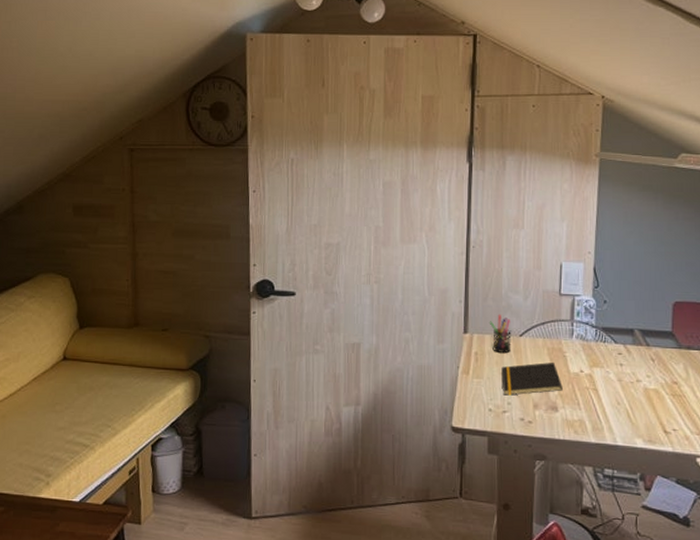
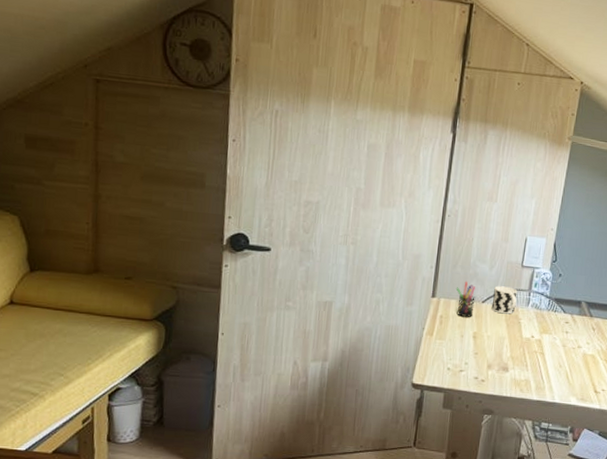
notepad: present [501,362,563,396] -> none [462,327,515,356]
cup: none [530,317,558,348] -> present [491,286,518,314]

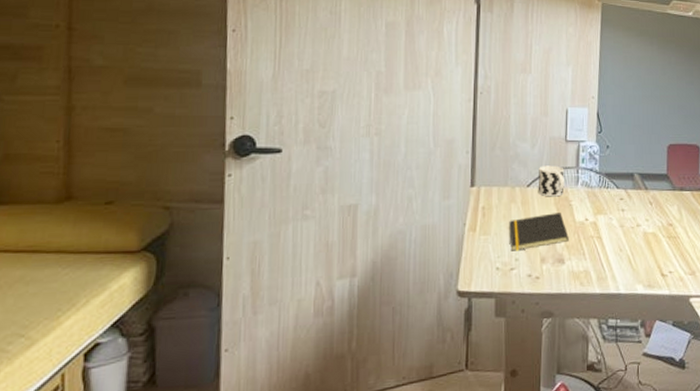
pen holder: present [456,281,475,317] -> none [496,164,519,205]
notepad: none [462,327,515,356] -> present [509,211,569,251]

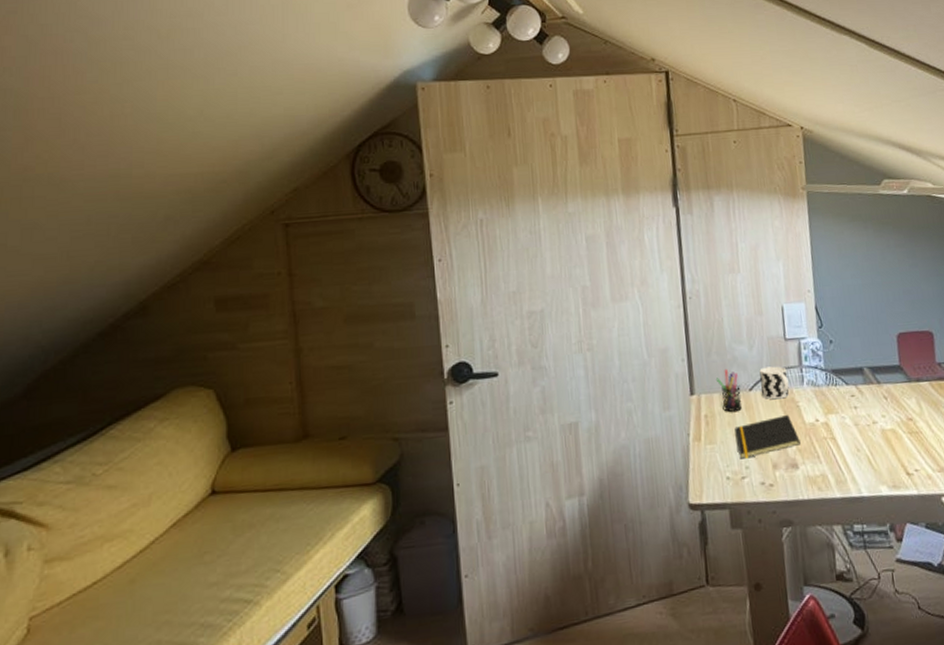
pen holder: none [496,164,519,205] -> present [715,368,743,412]

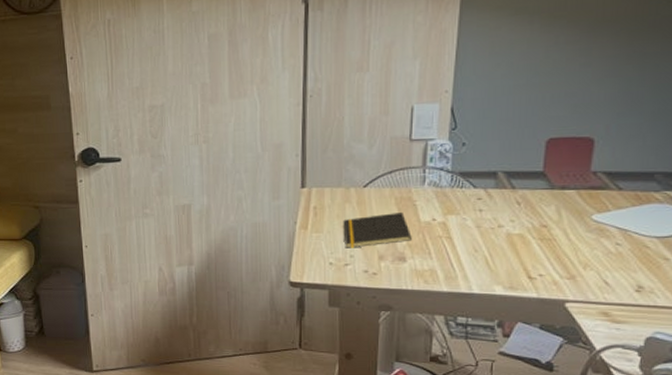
pen holder: present [715,368,743,412] -> none [329,165,354,205]
cup: present [759,366,789,400] -> none [376,165,408,197]

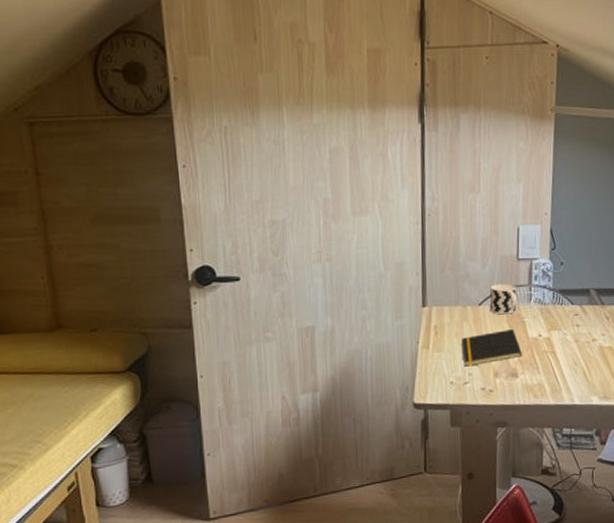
cup: none [376,165,408,197] -> present [489,284,517,315]

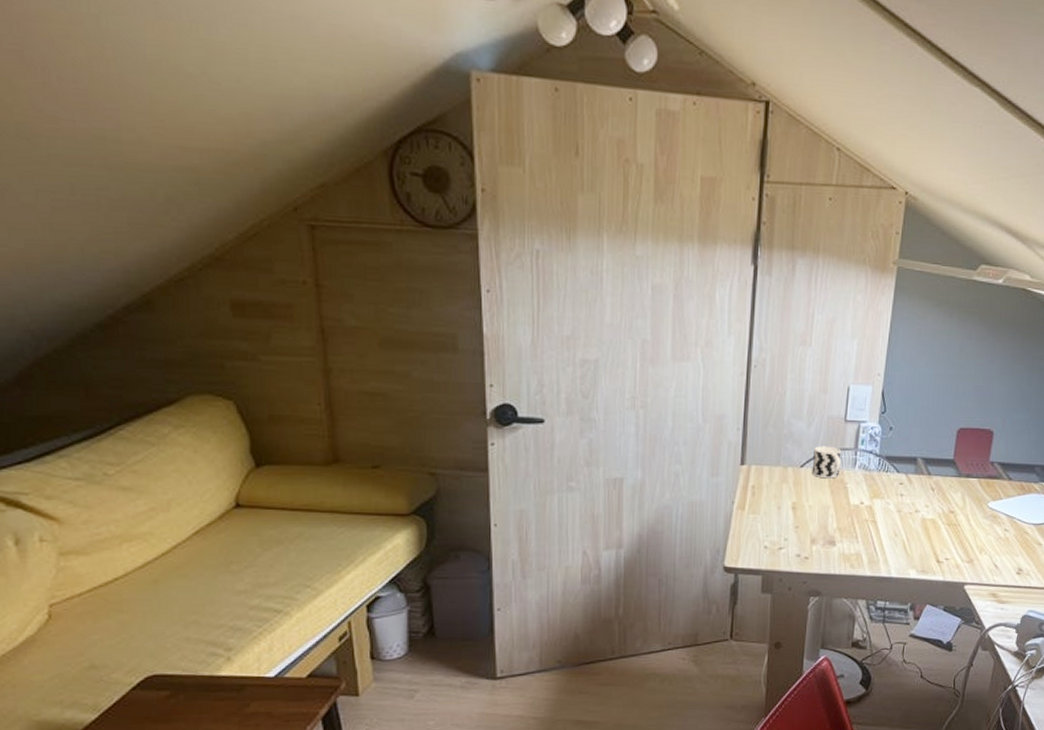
notepad: present [461,328,522,367] -> none [779,494,842,531]

